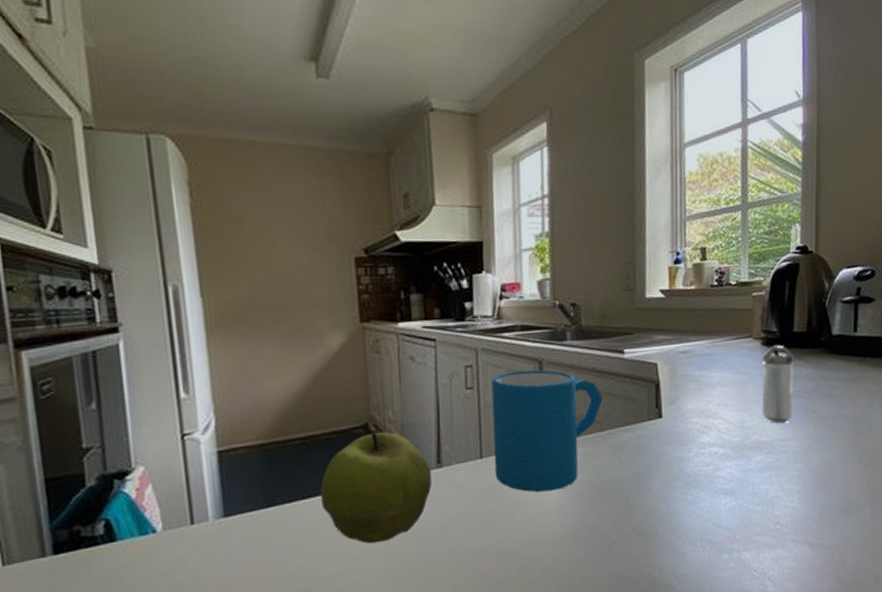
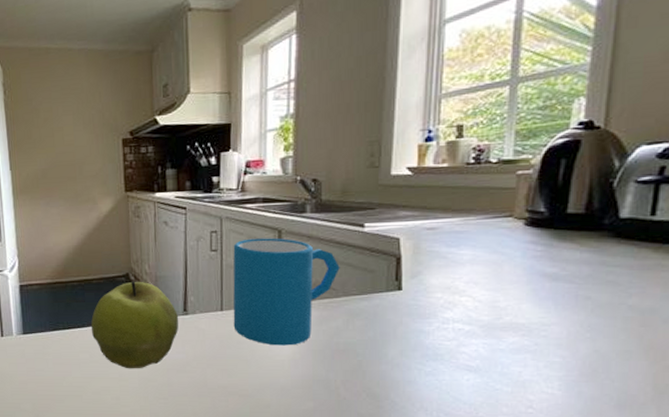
shaker: present [762,345,795,424] -> none [519,226,567,307]

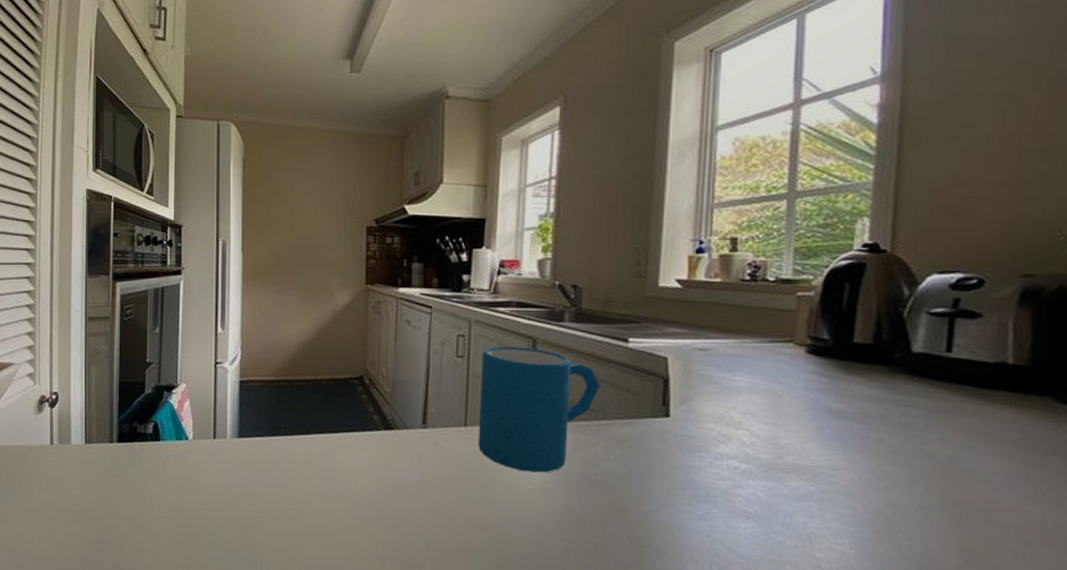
apple: present [90,281,179,369] -> none [316,385,417,488]

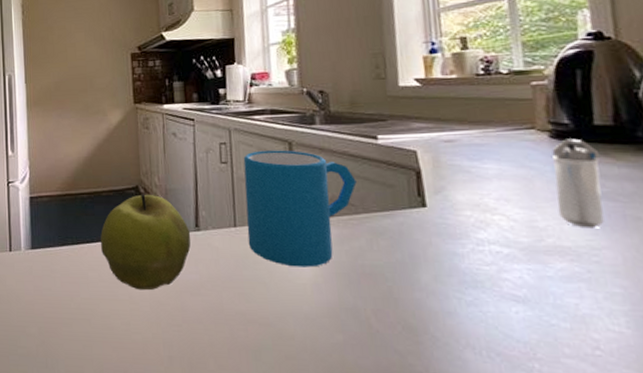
apple: none [316,385,417,488] -> present [100,194,191,291]
shaker: none [802,355,854,449] -> present [552,138,604,229]

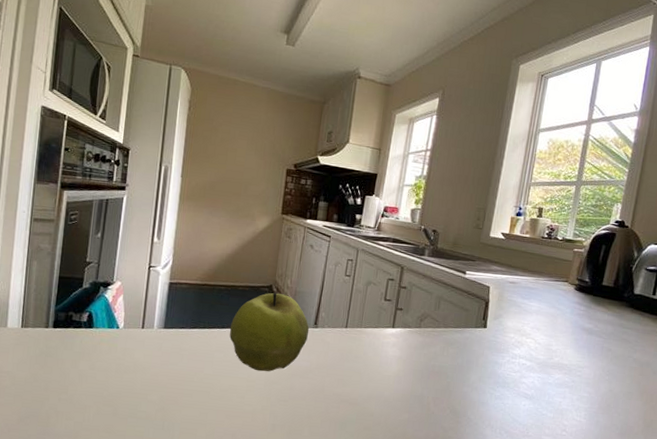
mug: present [243,150,357,267] -> none [354,270,444,364]
shaker: present [552,138,604,229] -> none [566,292,600,354]

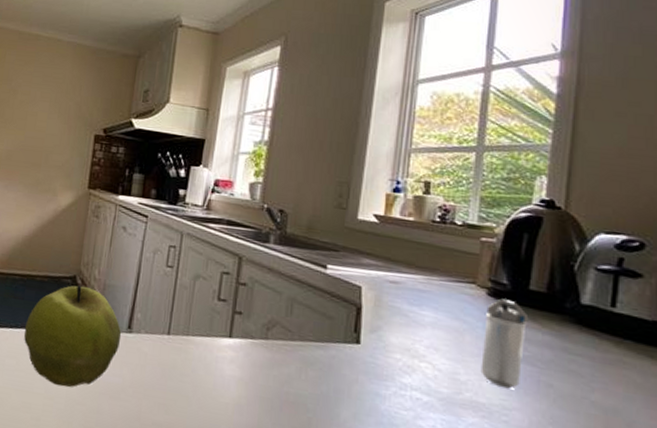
shaker: none [566,292,600,354] -> present [480,298,529,389]

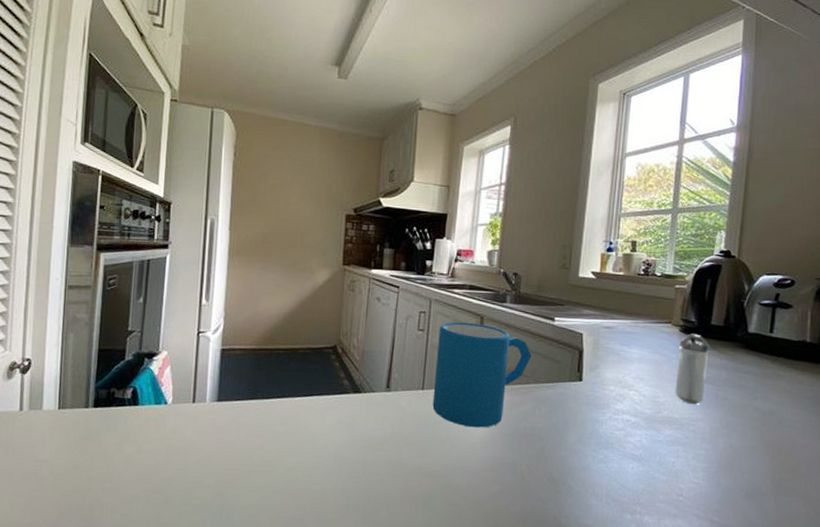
apple: present [23,285,122,387] -> none [291,354,381,445]
mug: none [178,260,298,388] -> present [432,322,532,428]

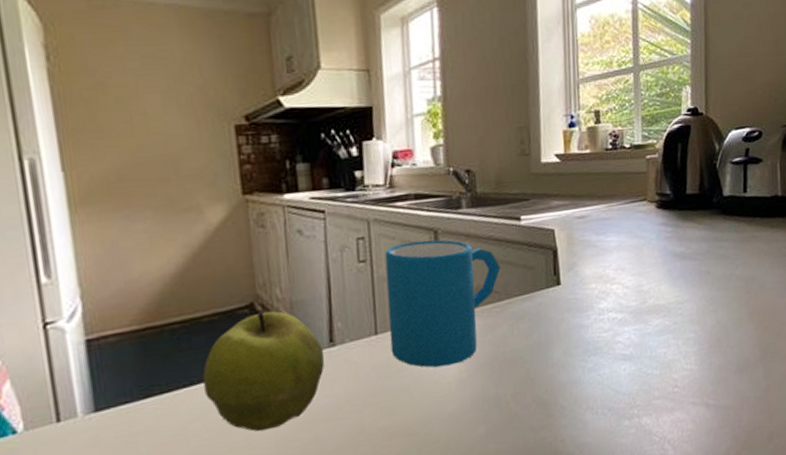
apple: none [291,354,381,445] -> present [202,311,325,432]
shaker: present [675,333,711,405] -> none [657,207,689,287]

